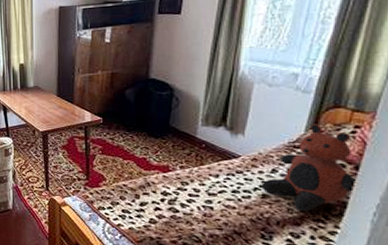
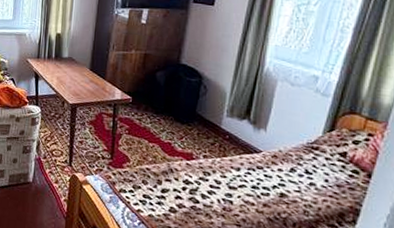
teddy bear: present [261,124,355,212] -> none [280,127,368,216]

